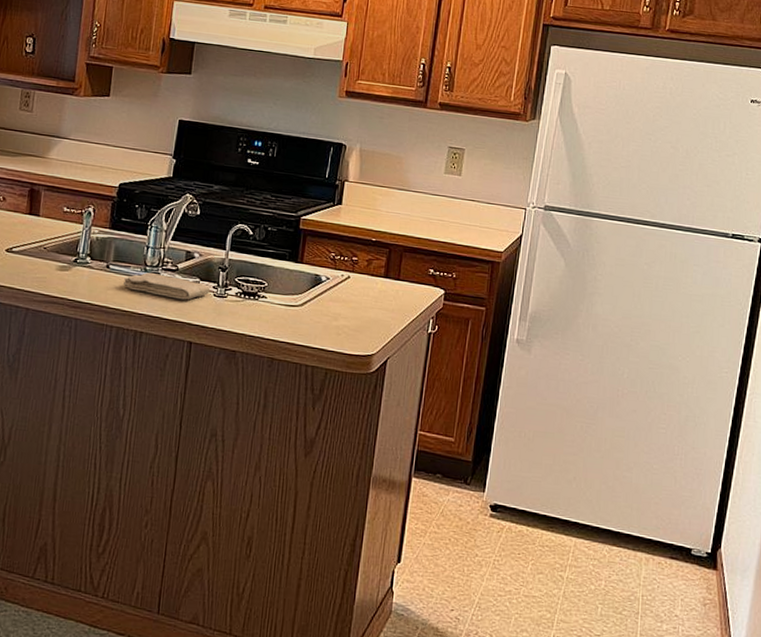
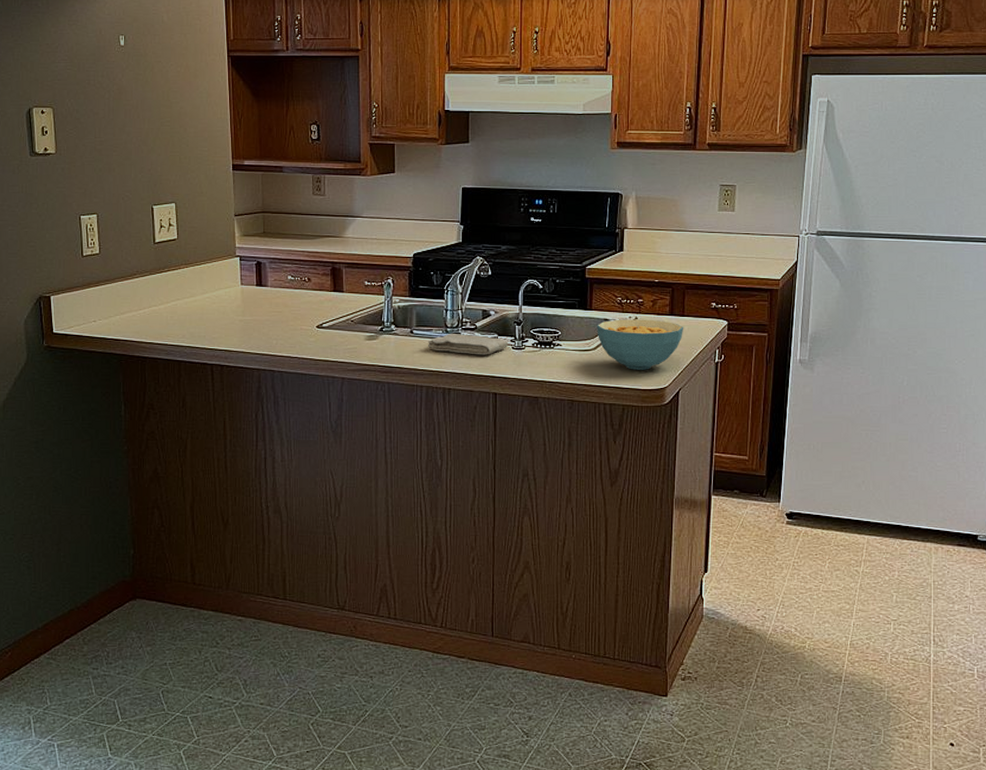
cereal bowl: none [306,276,399,334] -> present [597,319,684,370]

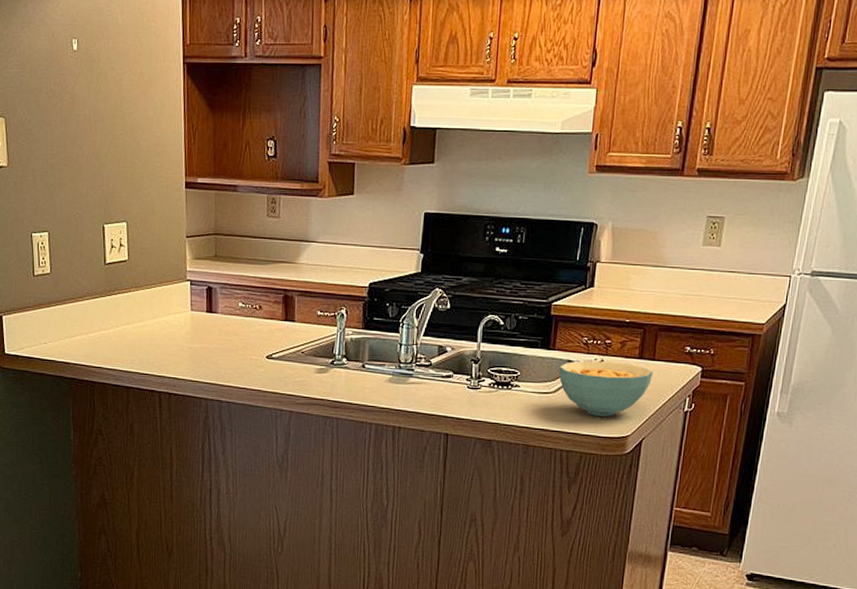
washcloth: present [427,333,509,355] -> none [378,369,464,394]

